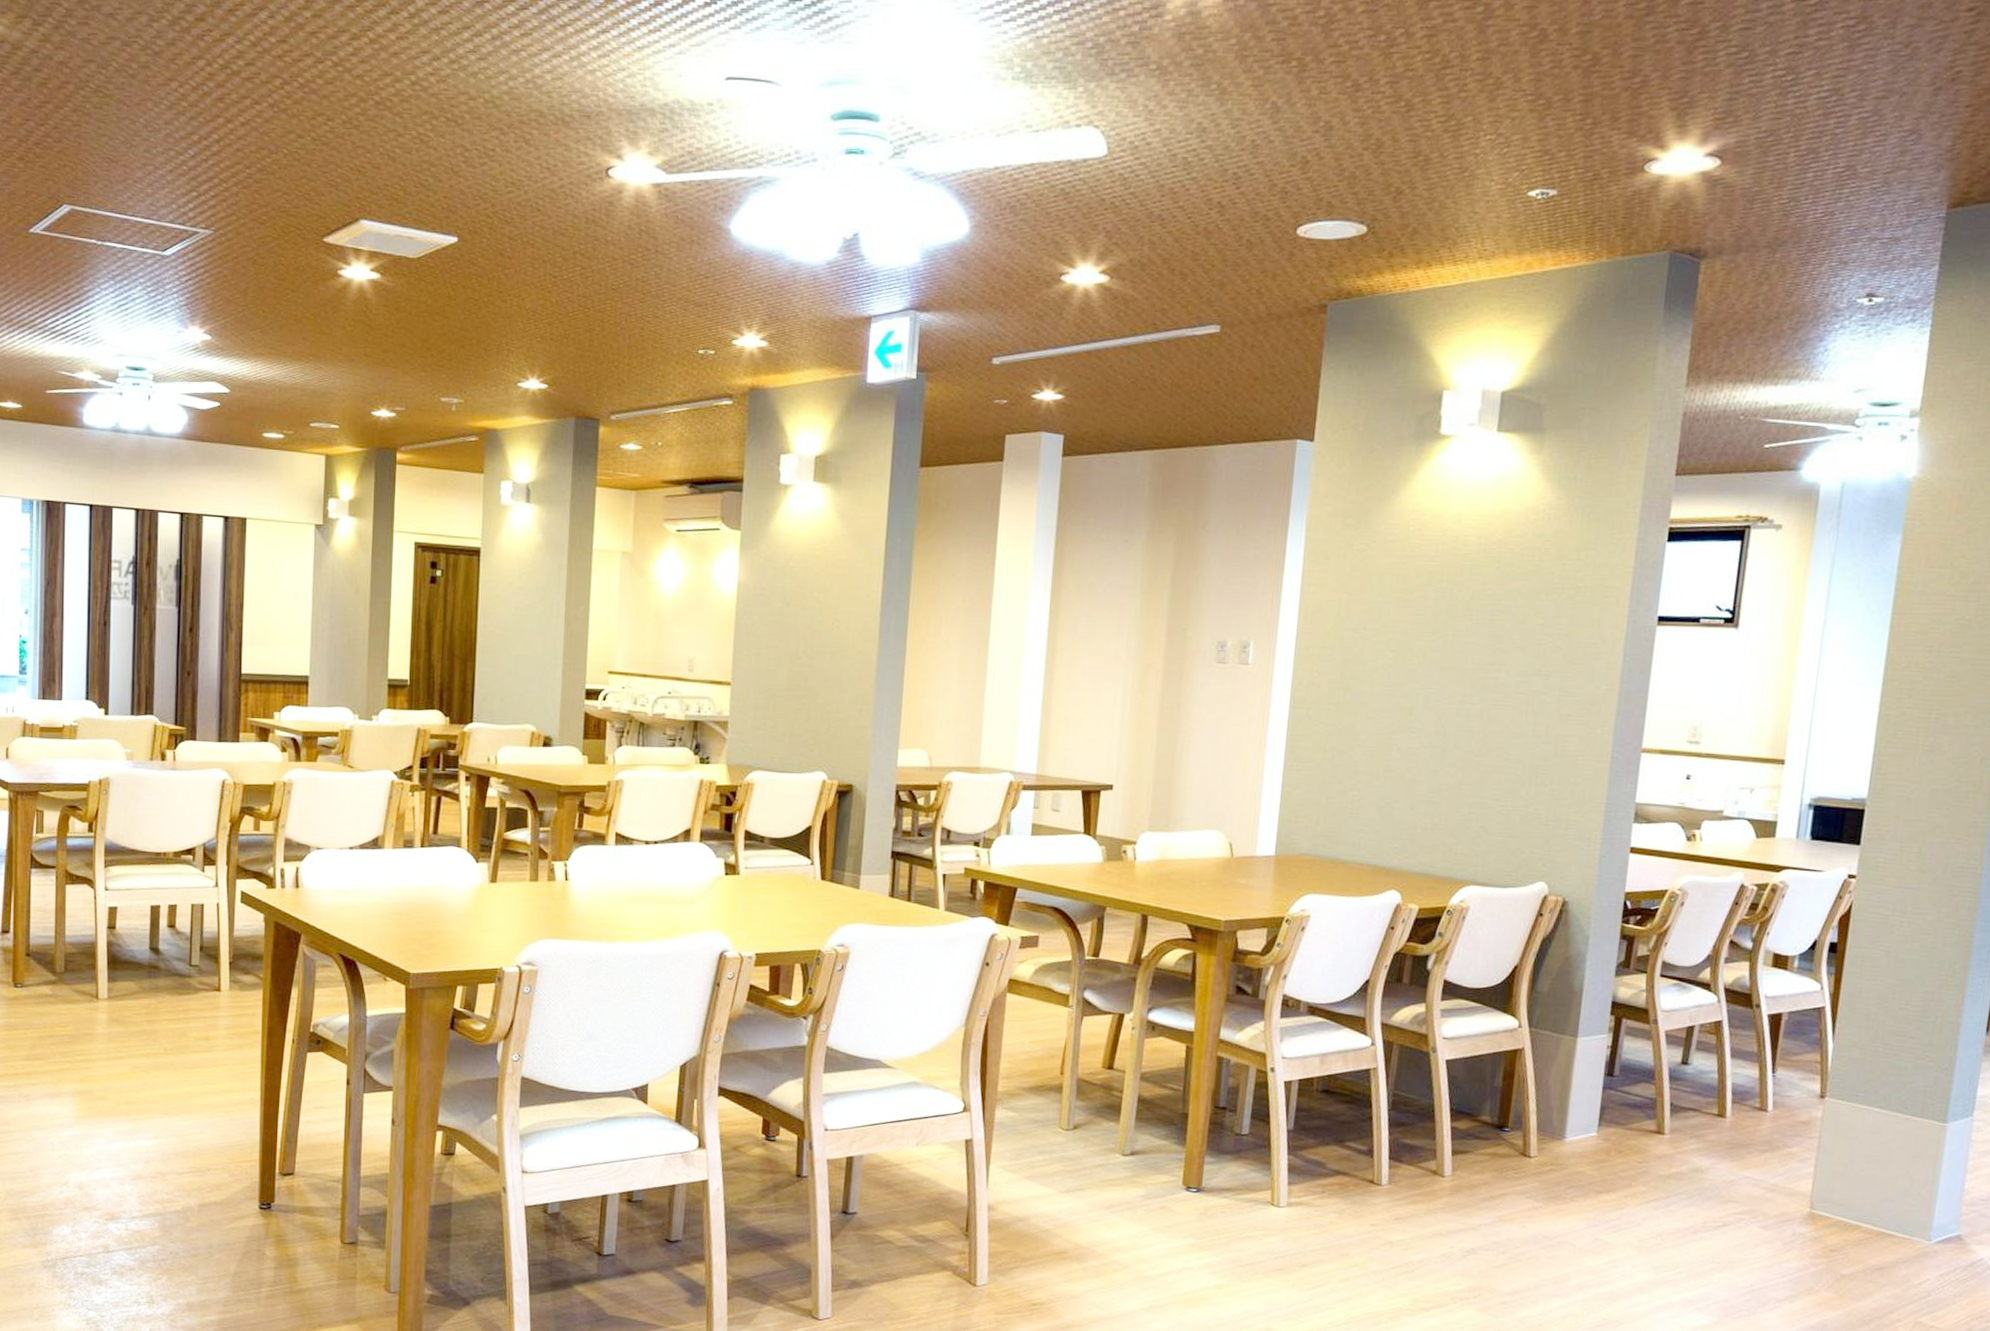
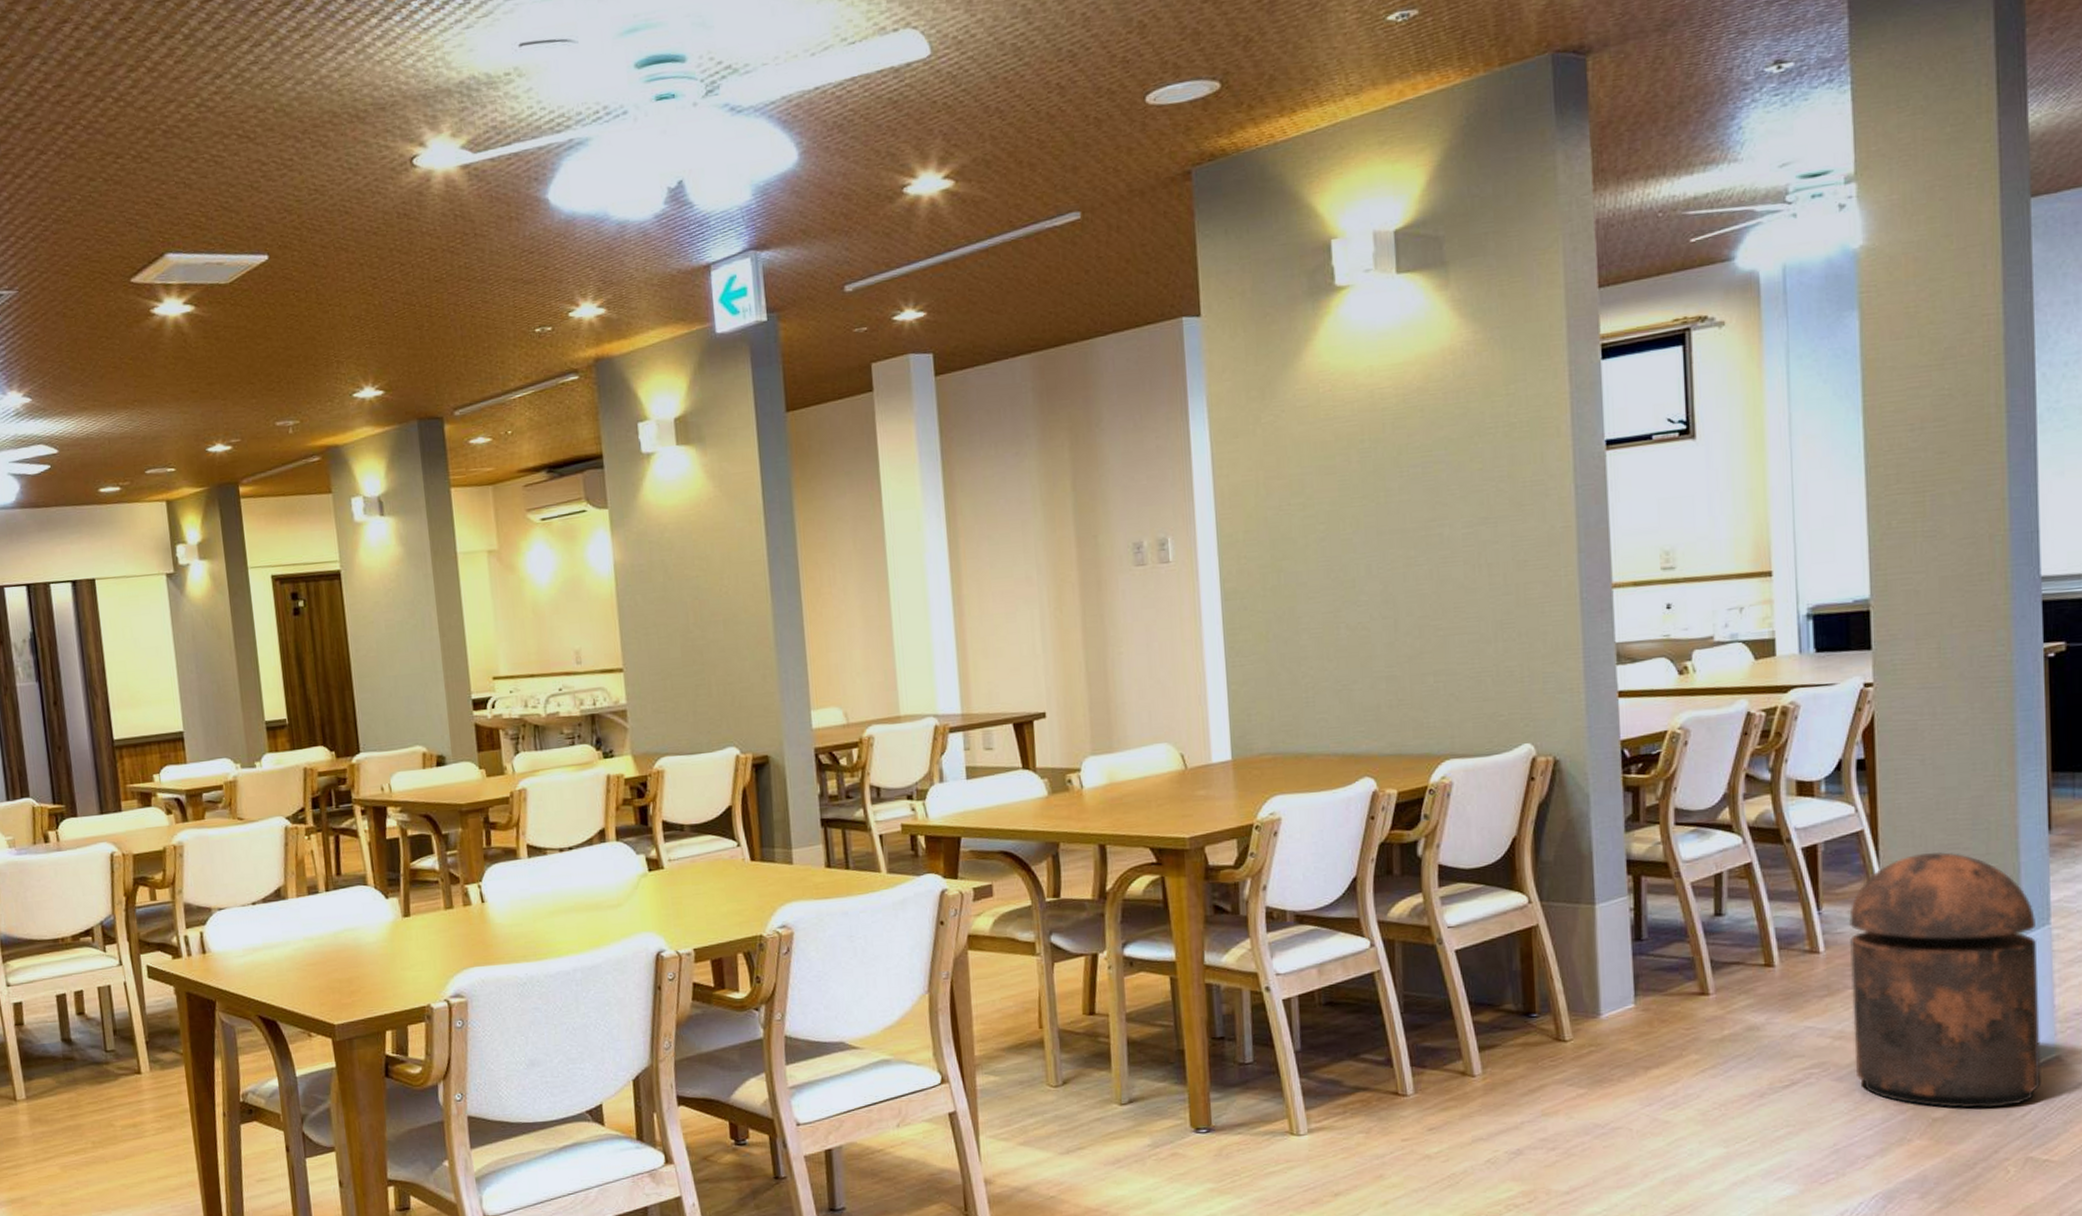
trash can: none [1780,1036,1961,1274] -> present [1849,851,2042,1109]

